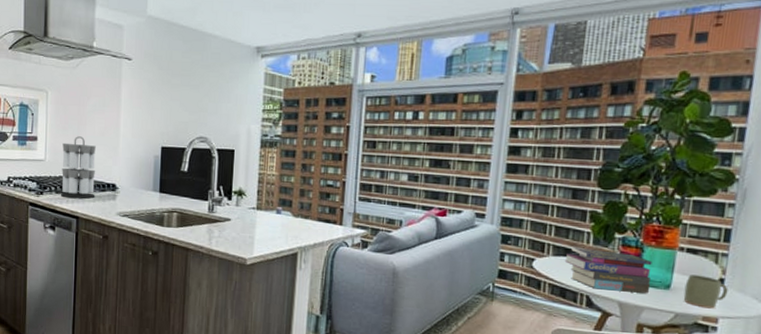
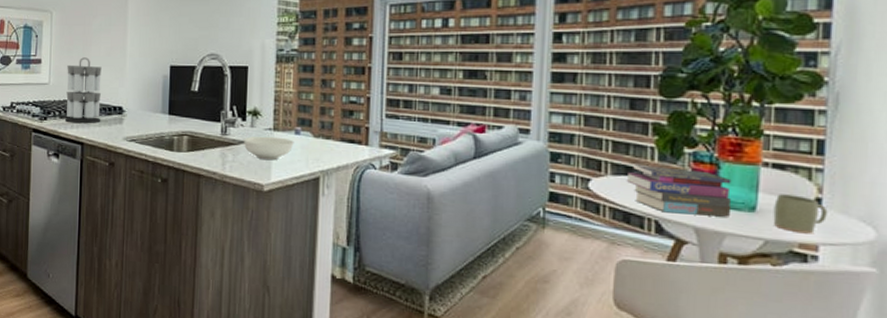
bowl: none [228,214,275,237] -> present [243,136,294,161]

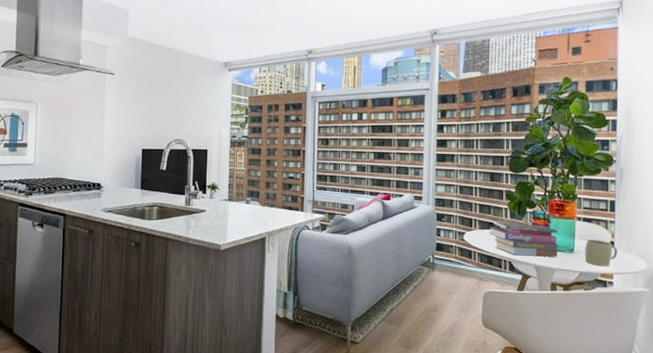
spice rack: present [65,57,102,124] -> none [49,142,82,198]
bowl: present [243,136,294,161] -> none [203,205,245,225]

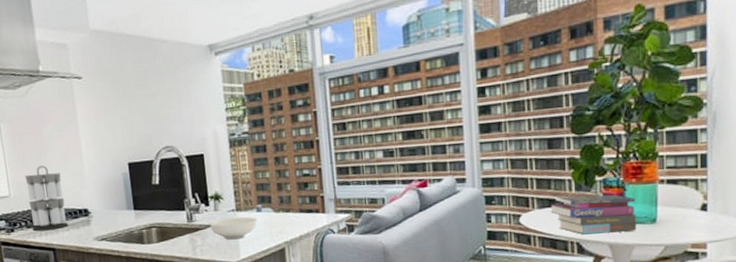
spice rack: none [49,142,82,198] -> present [25,165,69,232]
bowl: none [203,205,245,225] -> present [209,216,257,240]
mug: present [584,239,618,267] -> none [670,204,712,235]

